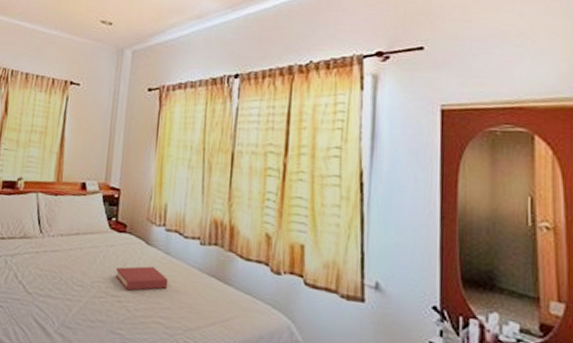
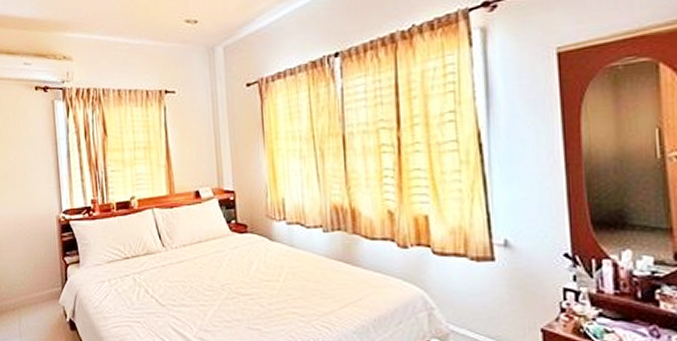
hardback book: present [116,266,169,291] -> none [244,261,297,287]

